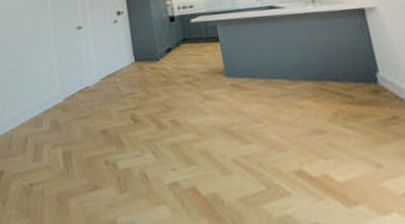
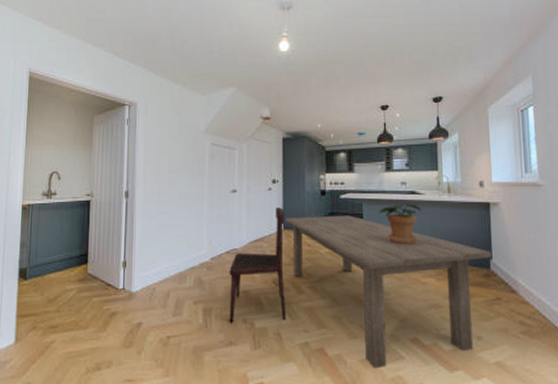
dining chair: none [84,39,151,166] -> present [229,208,287,323]
dining table: none [135,39,378,208] -> present [285,215,492,369]
potted plant: none [235,19,285,67] -> present [378,203,422,246]

